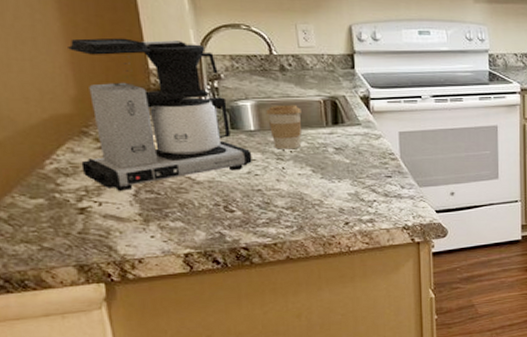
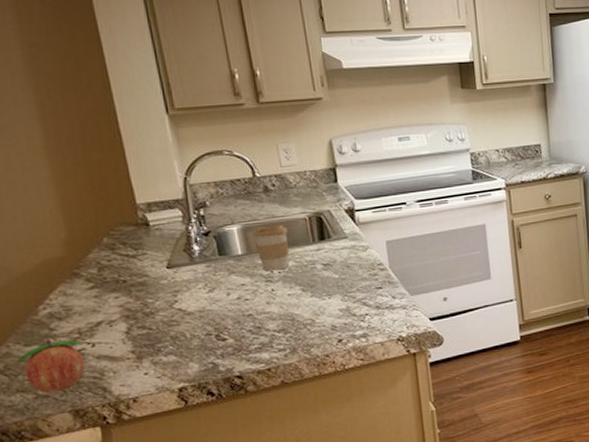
fruit: none [23,194,91,247] -> present [18,339,85,393]
coffee maker: present [68,37,252,191] -> none [57,173,242,330]

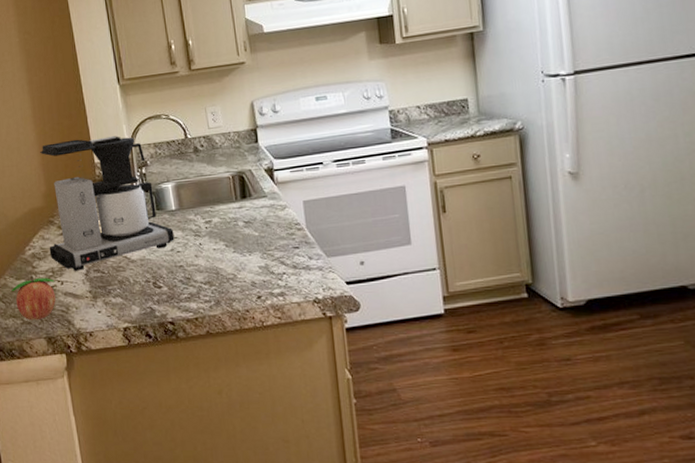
coffee maker: none [57,173,242,330] -> present [40,136,175,271]
coffee cup: present [252,224,290,272] -> none [184,182,215,227]

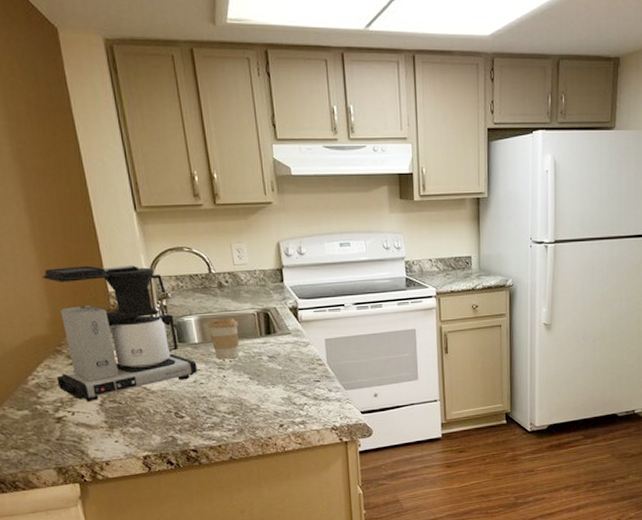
fruit: present [11,275,56,321] -> none [12,405,66,452]
coffee cup: none [184,182,215,227] -> present [207,318,240,360]

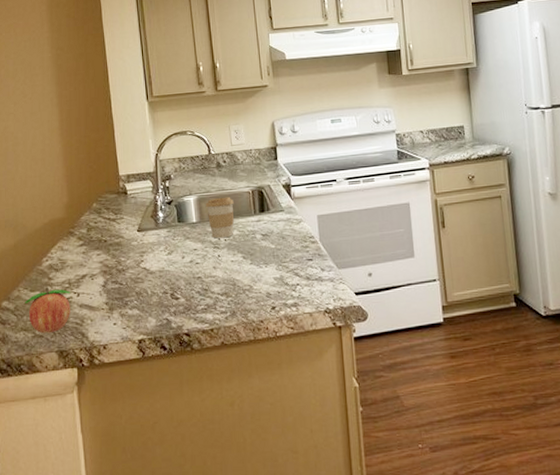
fruit: none [12,405,66,452] -> present [25,287,70,334]
coffee maker: present [42,265,198,402] -> none [65,150,194,283]

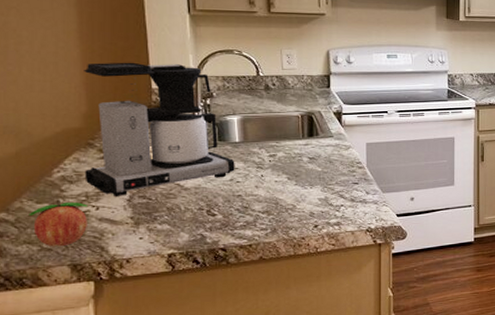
coffee maker: none [65,150,194,283] -> present [84,62,235,196]
coffee cup: present [205,196,234,239] -> none [250,119,281,159]

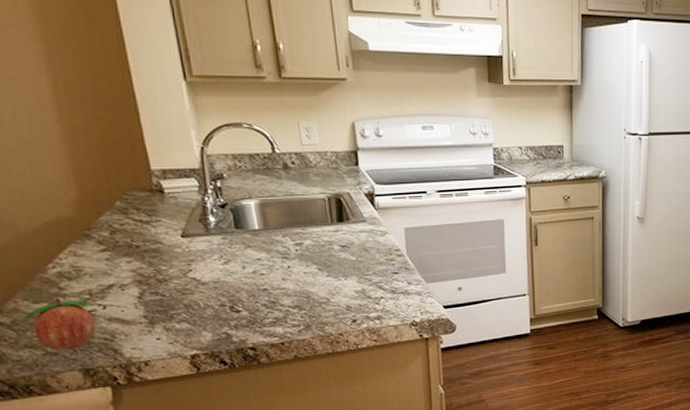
coffee maker: present [84,62,235,196] -> none [68,139,257,294]

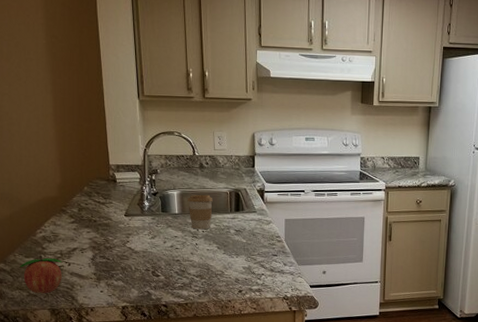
coffee cup: none [270,203,307,248] -> present [187,194,213,230]

